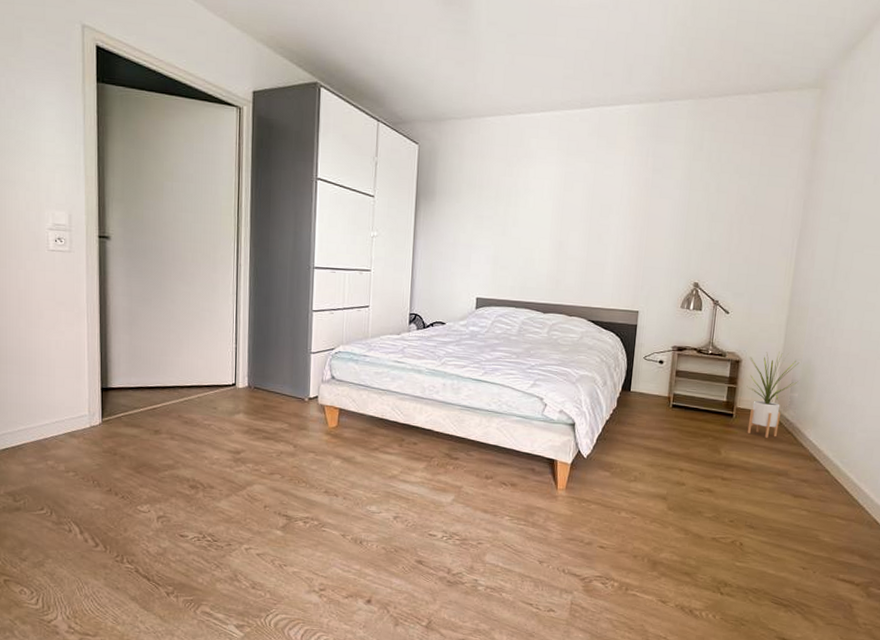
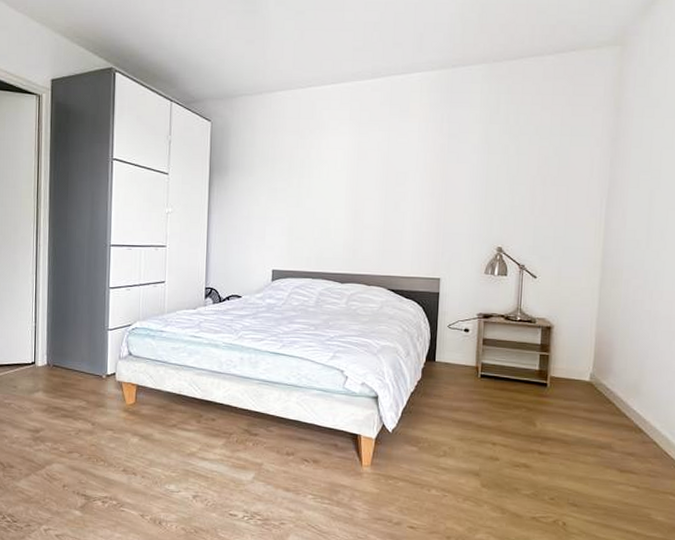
house plant: present [747,351,800,438] -> none [560,316,617,408]

